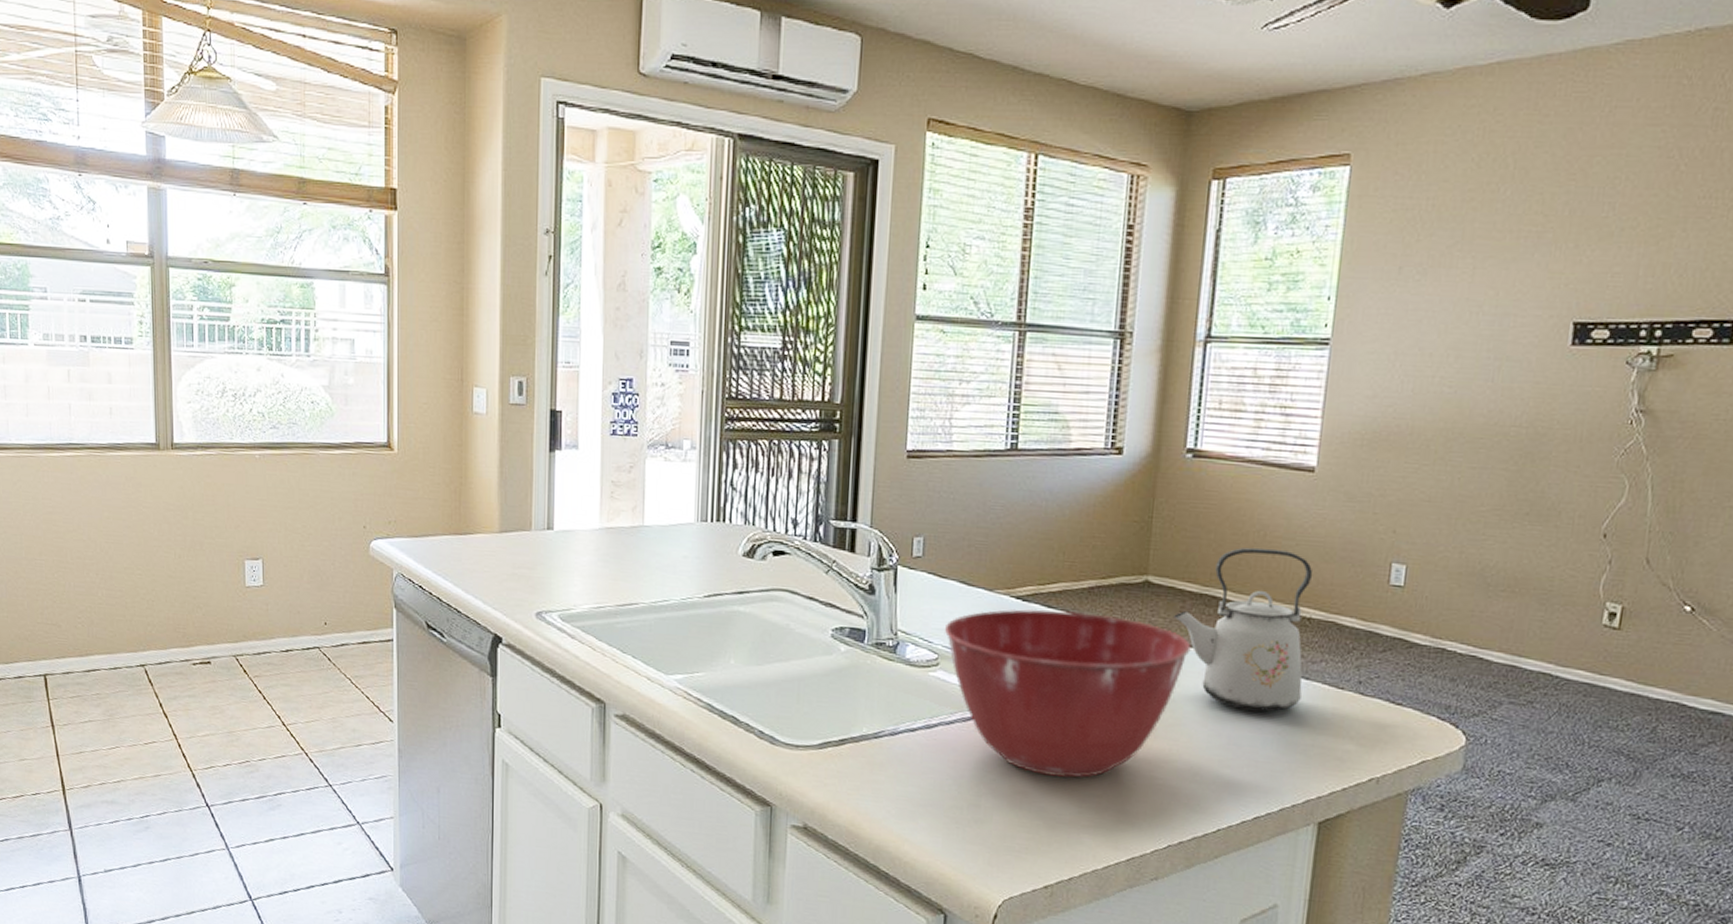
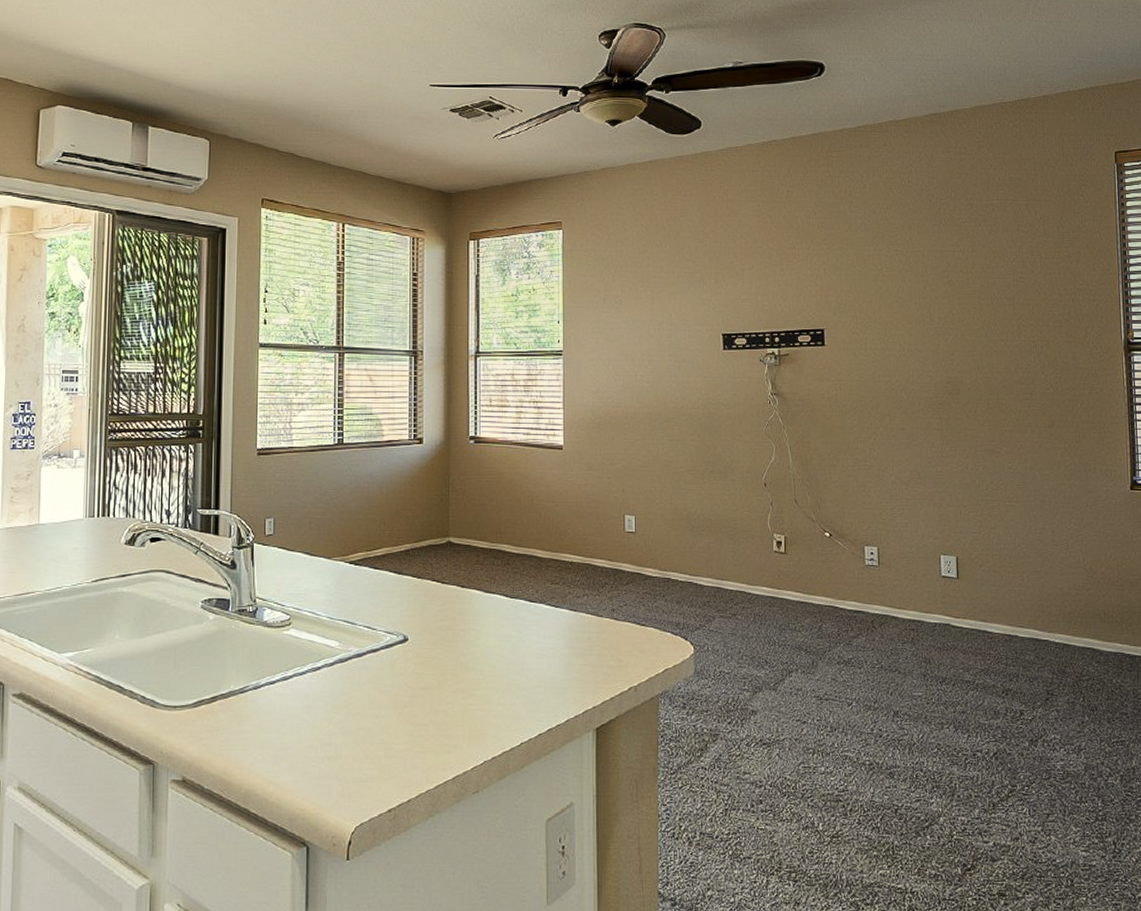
mixing bowl: present [944,609,1191,778] -> none [294,571,487,711]
kettle: present [1174,547,1313,712] -> none [472,509,572,640]

